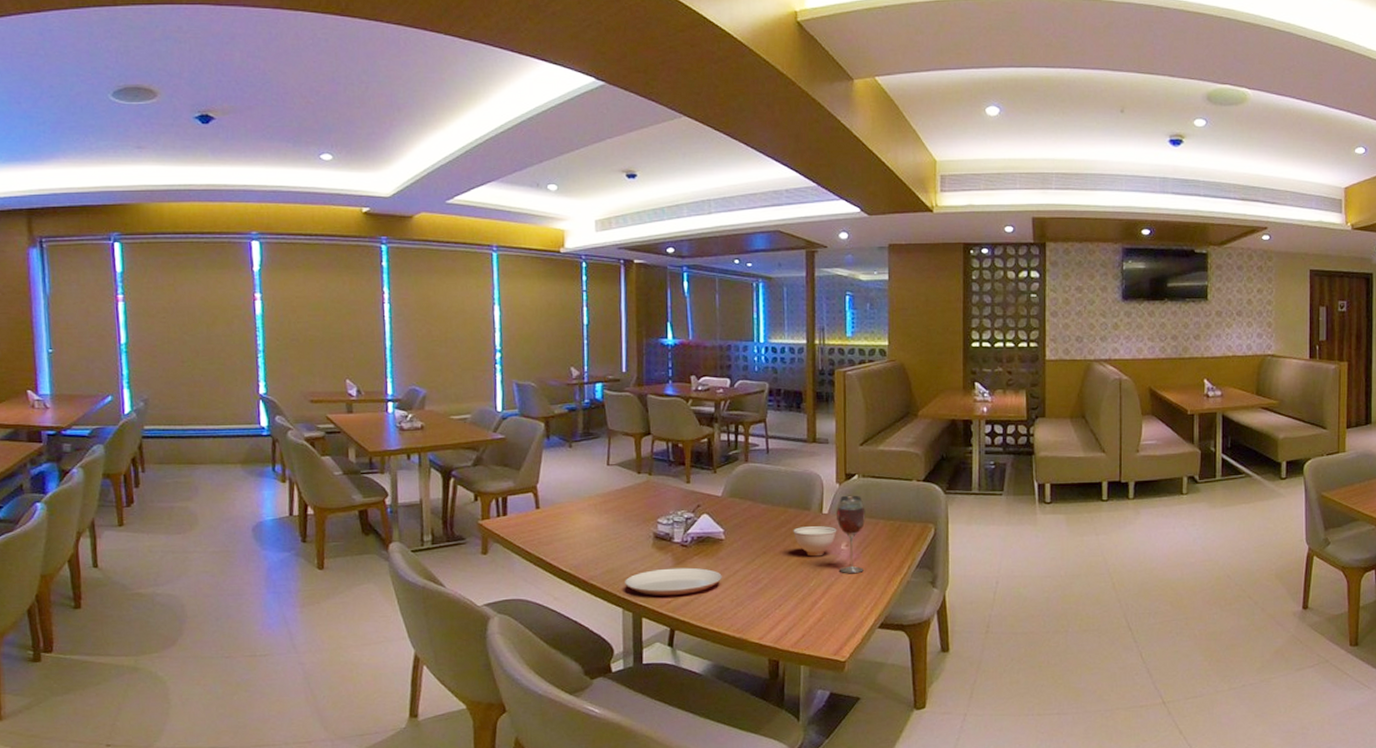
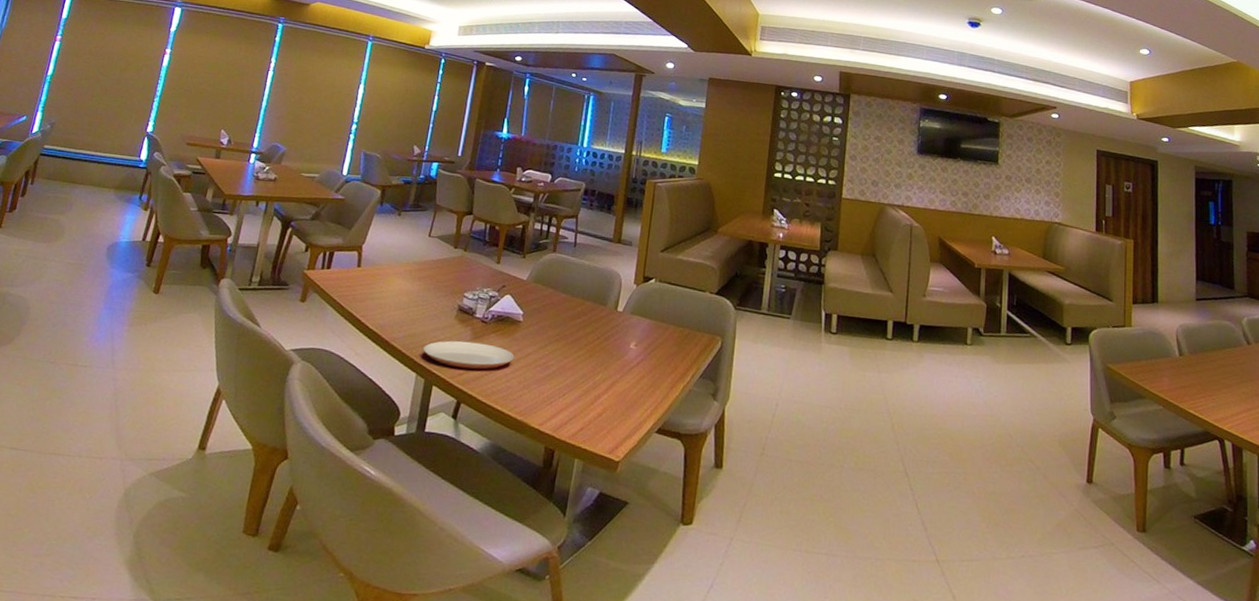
bowl: present [793,526,837,557] -> none [587,320,629,352]
wineglass: present [836,495,866,574] -> none [626,296,658,374]

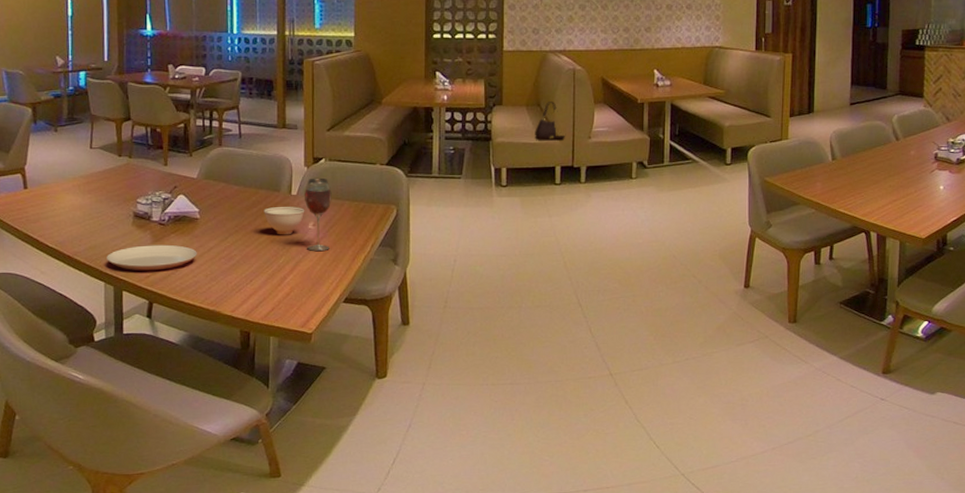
bowl: none [587,320,629,352] -> present [264,207,305,235]
wineglass: none [626,296,658,374] -> present [305,177,332,252]
handbag: none [868,254,900,296] -> present [535,101,566,142]

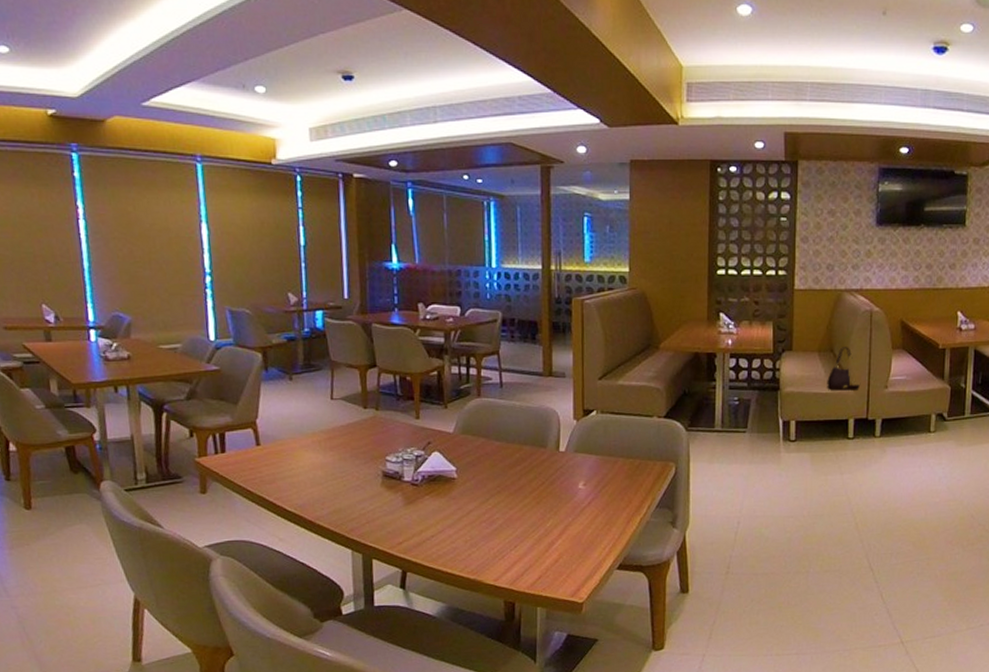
plate: present [107,244,197,271] -> none [353,507,455,537]
bowl: present [264,207,305,235] -> none [528,464,575,496]
wineglass: present [305,177,332,252] -> none [574,432,604,514]

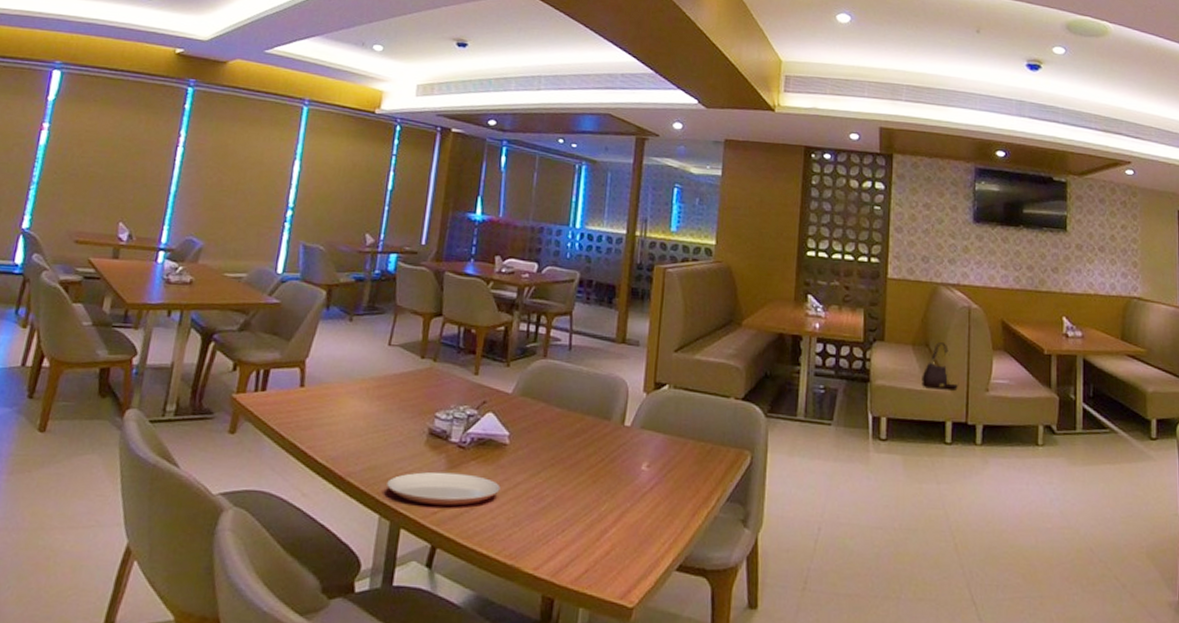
plate: none [353,507,455,537] -> present [387,471,501,506]

